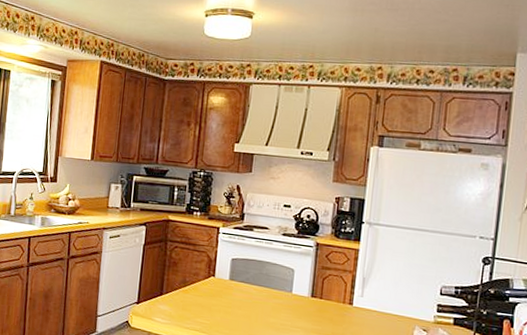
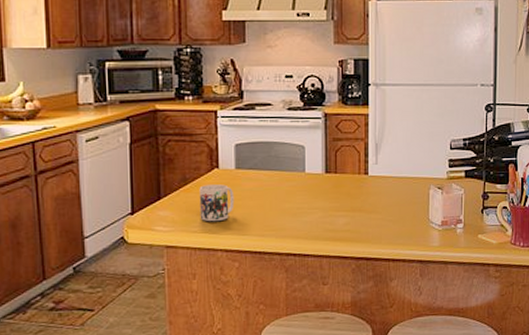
mug: none [193,289,226,323] -> present [199,184,235,222]

